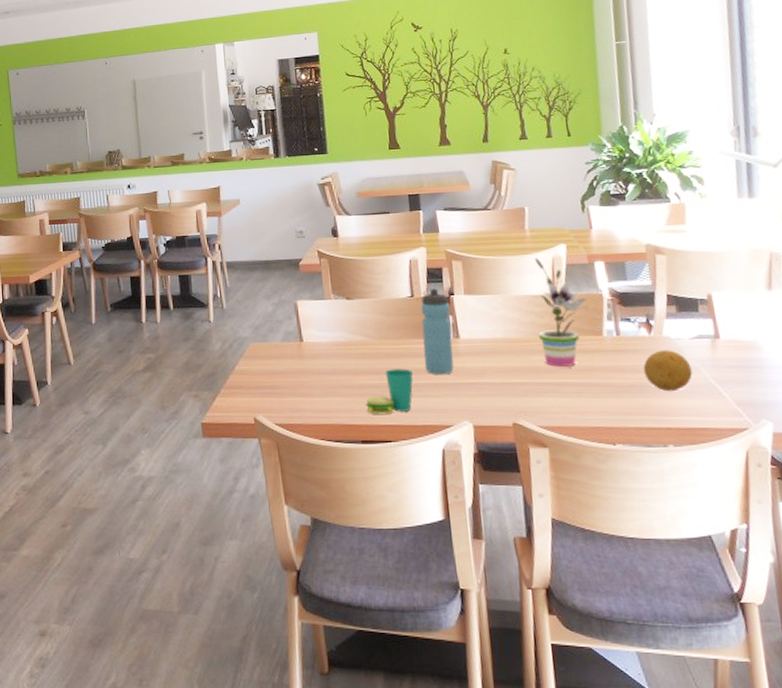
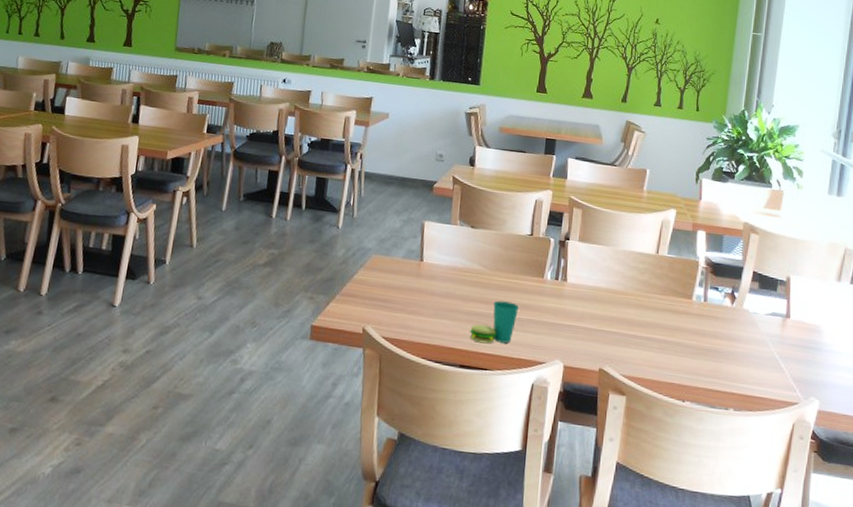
water bottle: present [421,288,454,375] -> none [530,230,564,314]
potted plant: present [534,258,589,367] -> none [637,218,685,324]
fruit: present [643,350,693,392] -> none [720,321,762,361]

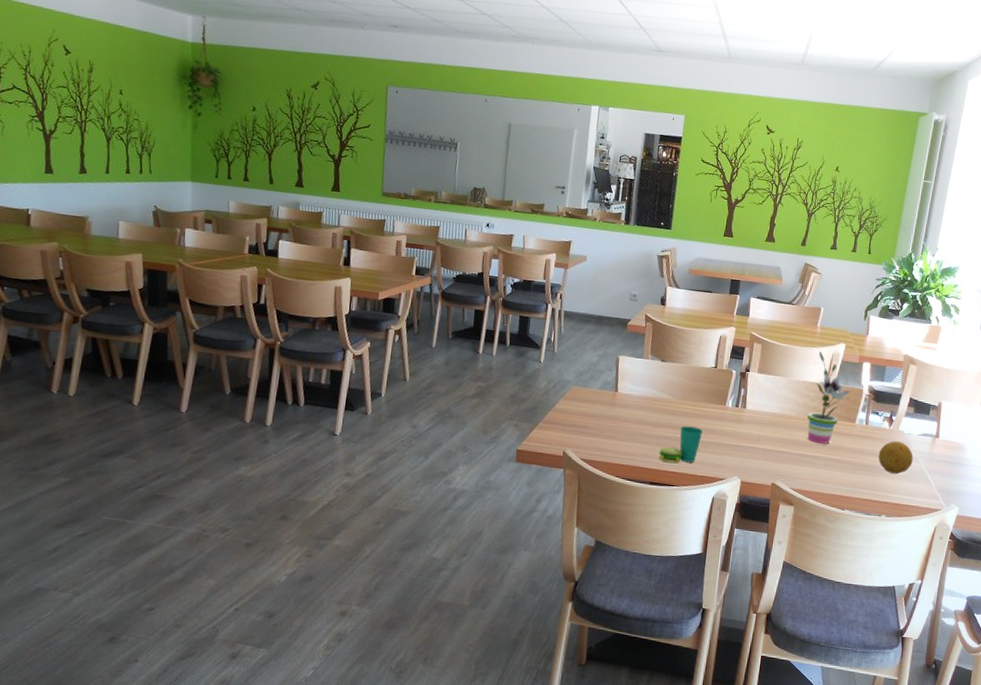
potted plant: none [637,218,685,324] -> present [807,352,851,444]
fruit: none [720,321,762,361] -> present [878,441,914,475]

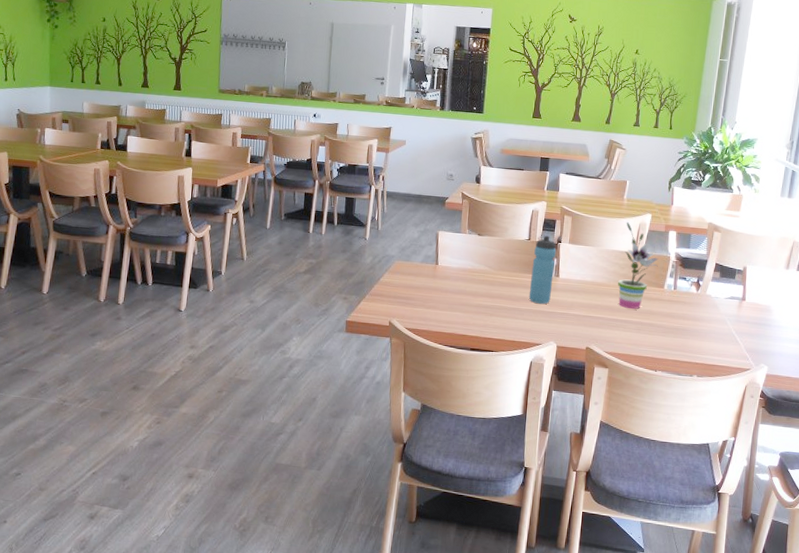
cup: present [659,426,704,464] -> none [479,295,520,331]
water bottle: none [713,363,744,437] -> present [528,235,557,305]
fruit: present [878,441,914,475] -> none [687,304,721,337]

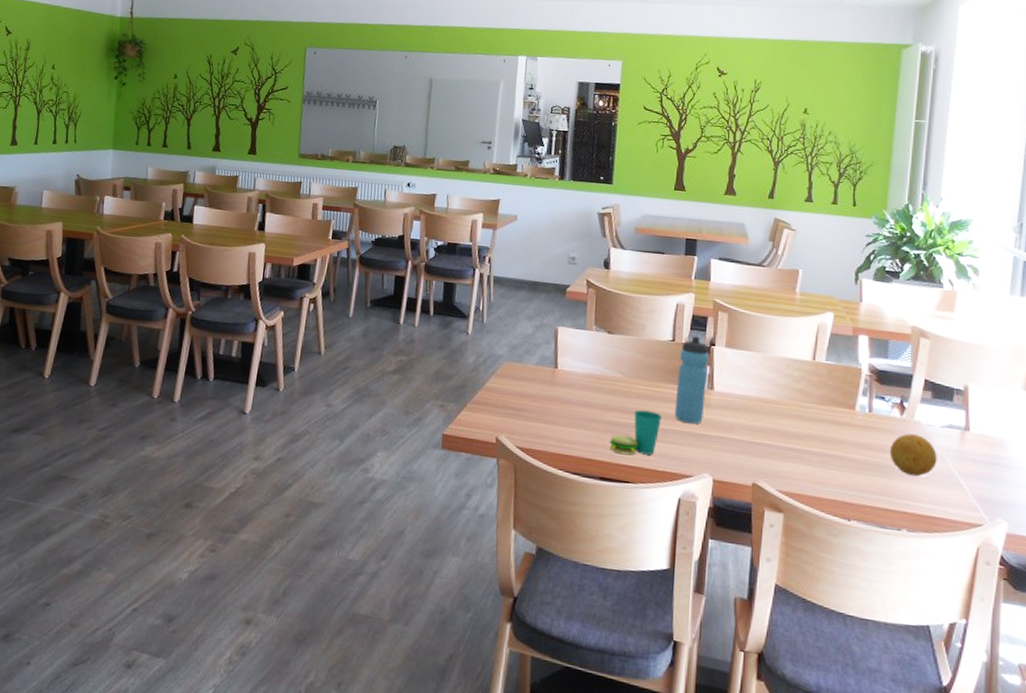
cup: none [479,295,520,331] -> present [610,410,663,456]
potted plant: present [618,222,659,309] -> none [792,322,846,436]
fruit: none [687,304,721,337] -> present [889,433,937,477]

